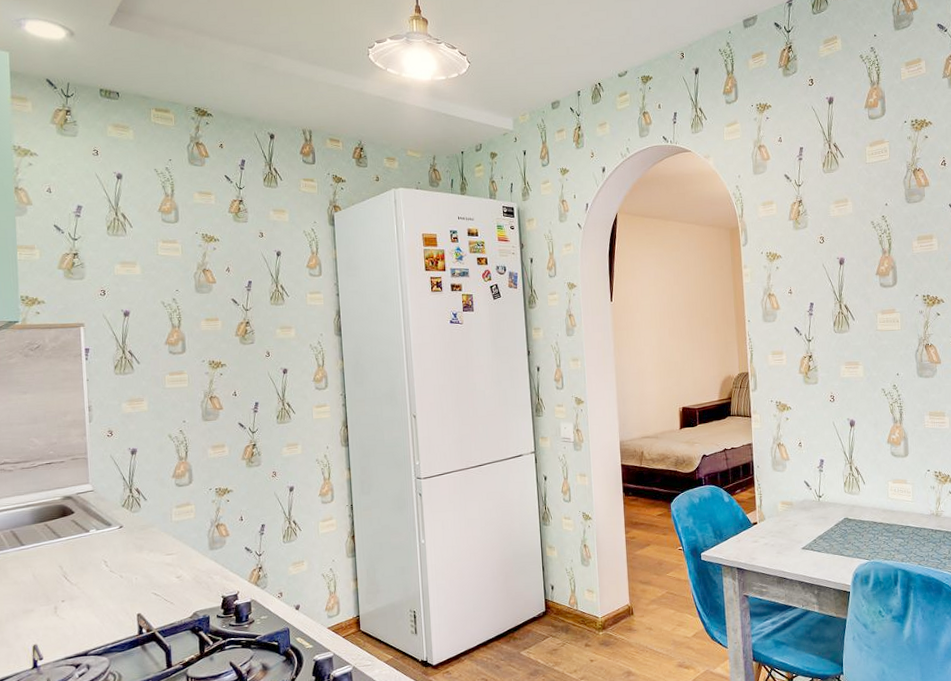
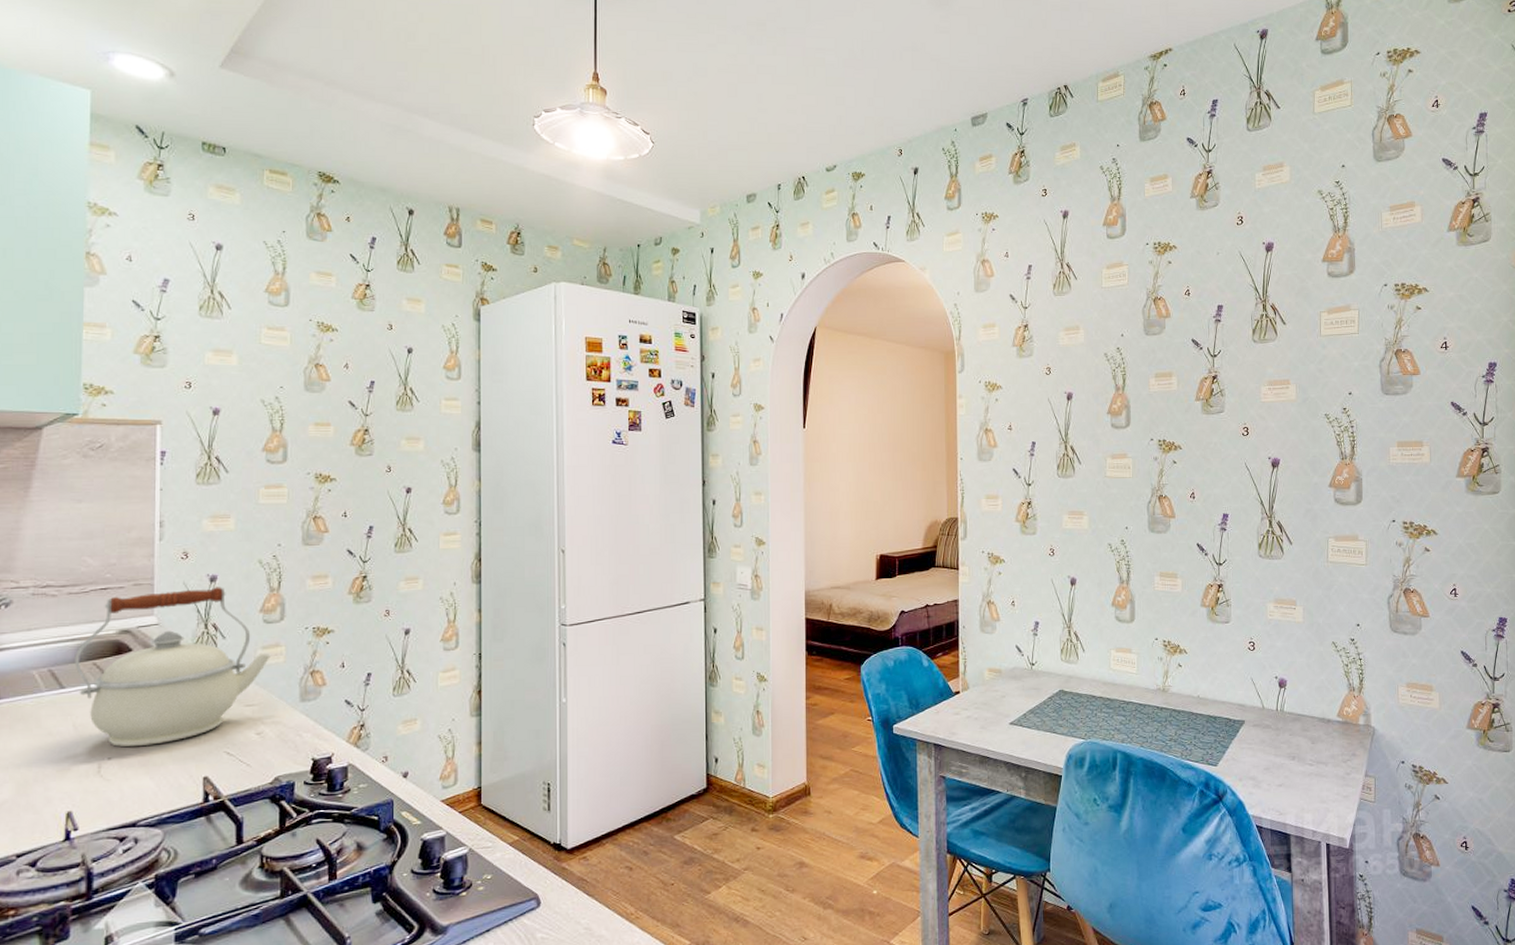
kettle: none [30,458,183,592] -> present [75,587,271,747]

